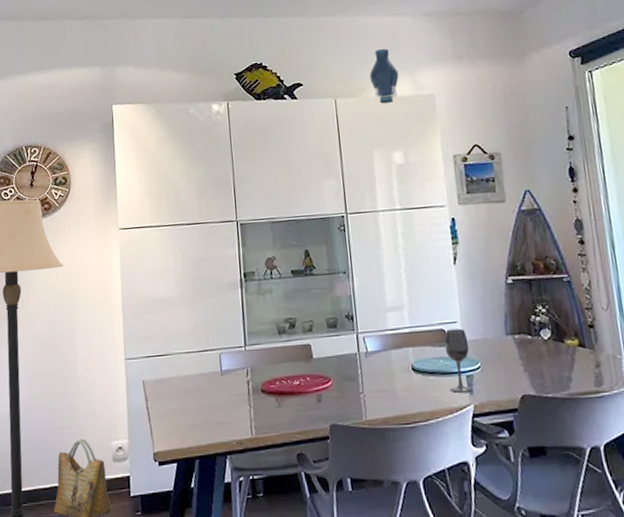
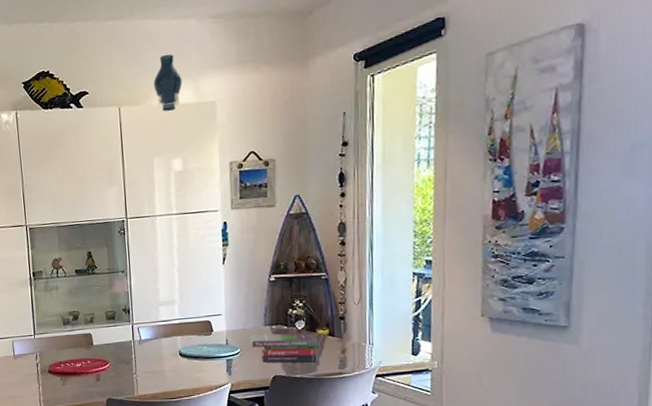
wine glass: present [444,328,472,393] -> none [209,320,231,374]
books: none [491,343,570,380] -> present [250,333,319,363]

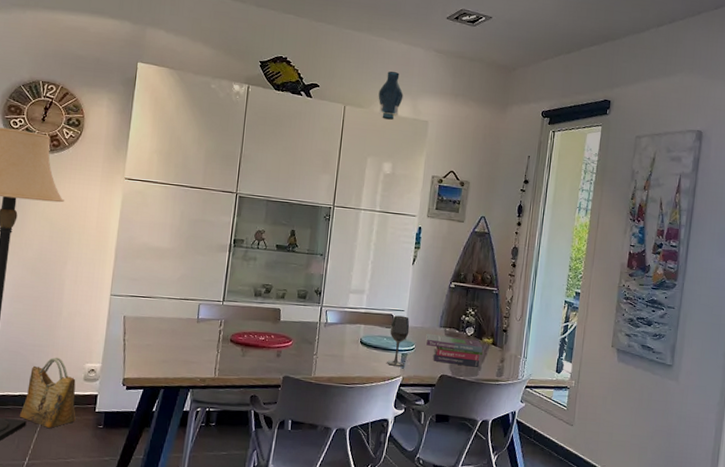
wine glass: none [209,320,231,374] -> present [387,315,410,367]

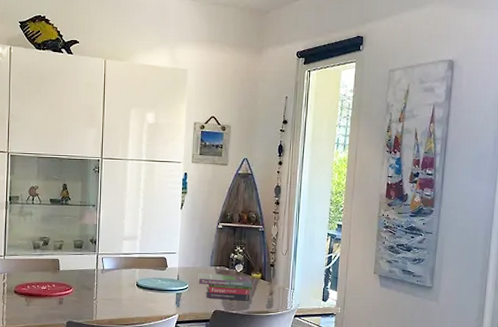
vase: present [378,71,404,121] -> none [137,23,161,72]
wine glass: present [387,315,410,367] -> none [163,258,182,305]

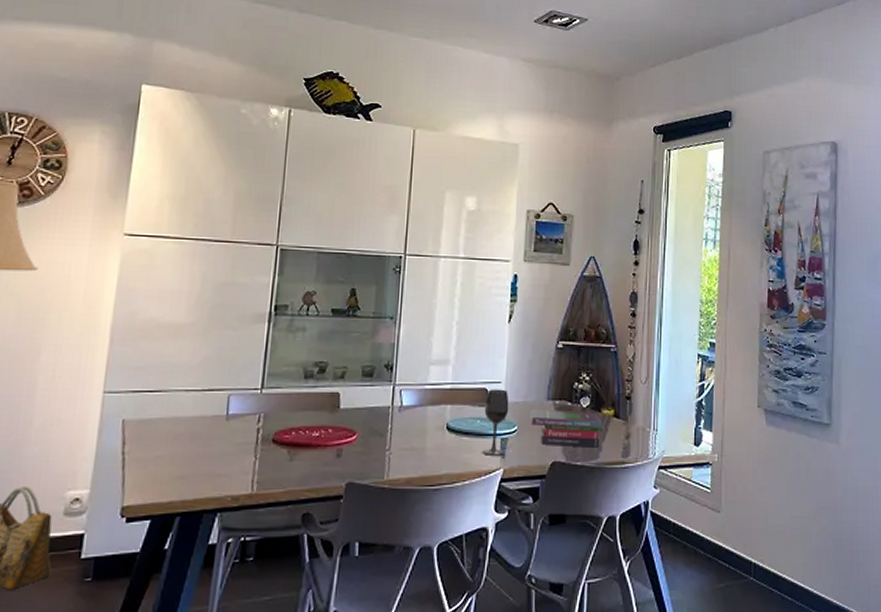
wine glass: none [163,258,182,305] -> present [482,389,509,456]

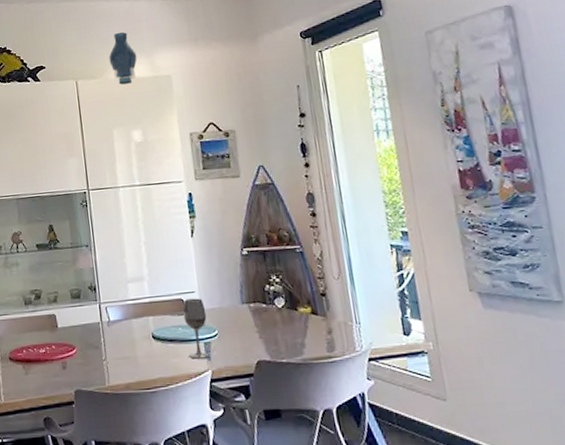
vase: none [455,86,487,145] -> present [109,32,137,85]
books: present [530,409,603,448] -> none [227,311,303,346]

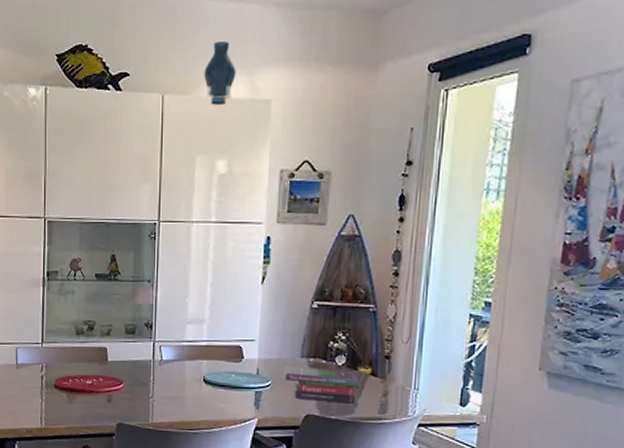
wine glass: present [183,298,210,359] -> none [237,346,263,407]
books: none [227,311,303,346] -> present [284,365,359,404]

